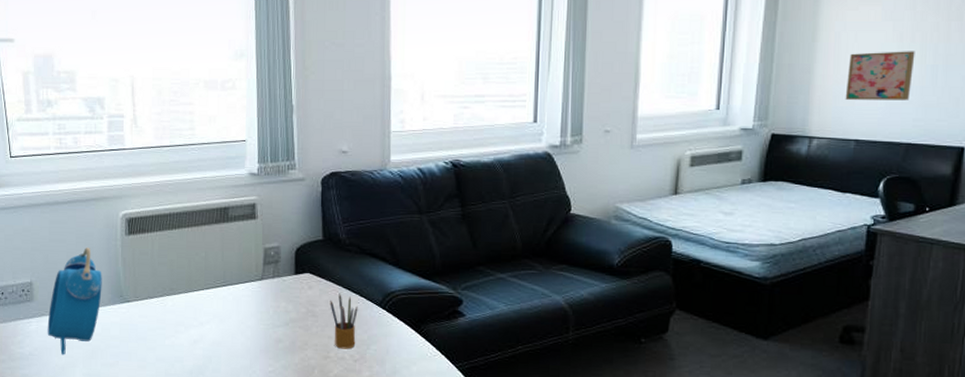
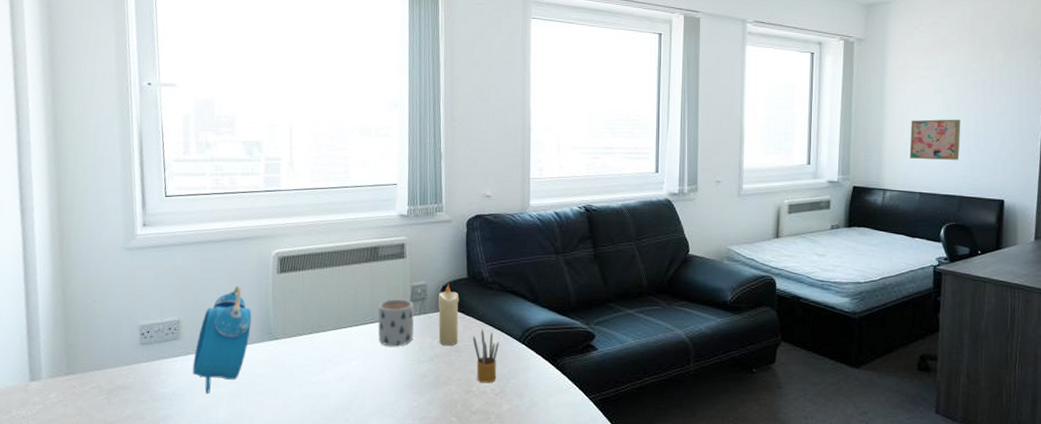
mug: none [229,261,268,311] -> present [377,298,414,347]
candle: none [293,245,315,311] -> present [438,283,459,346]

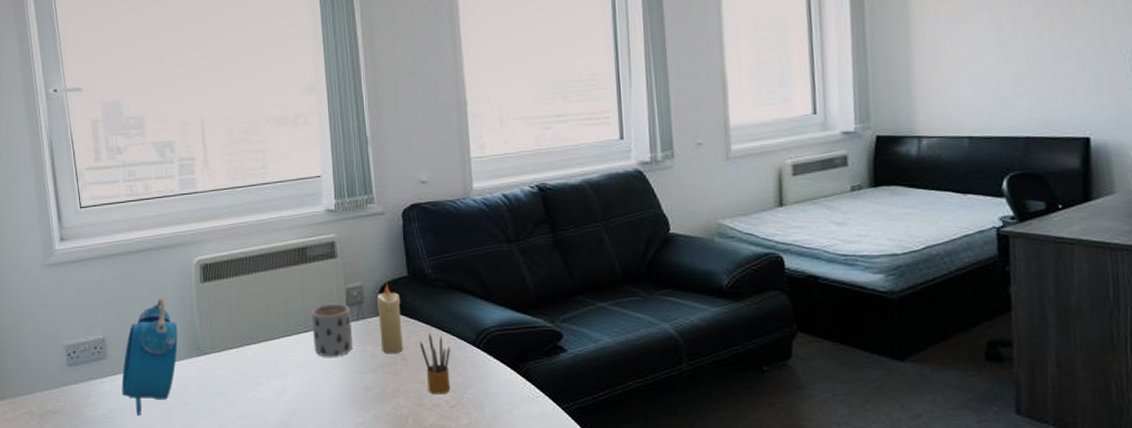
wall art: present [909,119,961,160] -> none [948,40,1021,95]

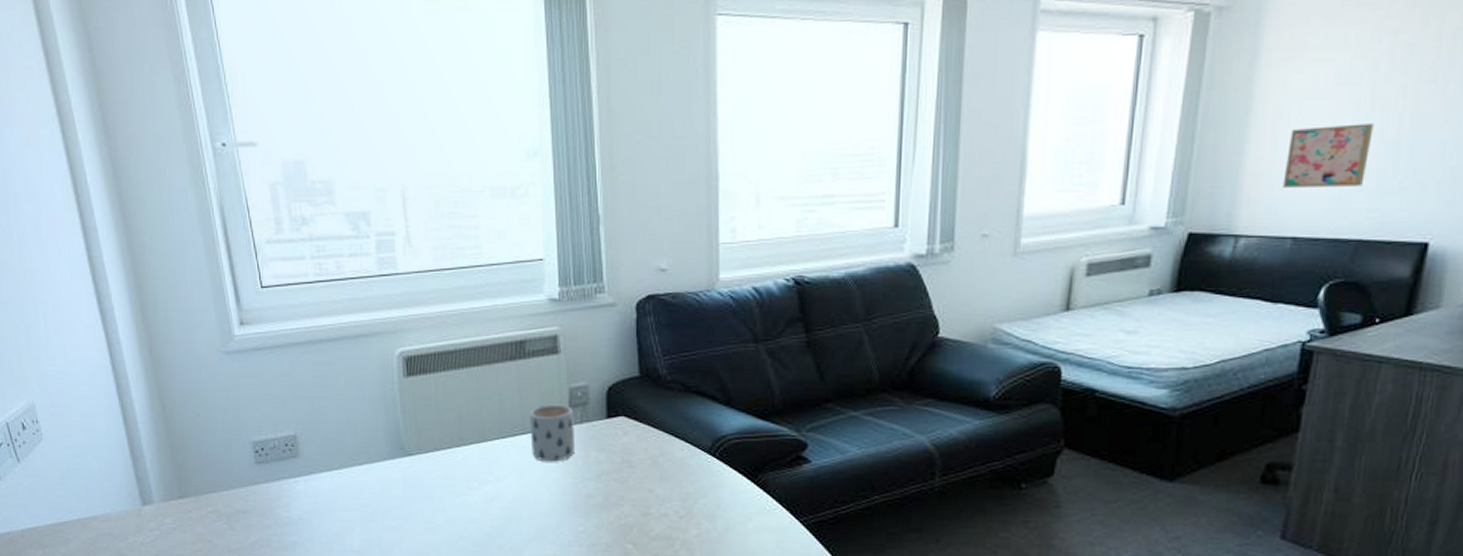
alarm clock: present [121,298,178,416] -> none [317,393,379,519]
candle: present [377,283,403,354] -> none [604,383,630,461]
pencil box: present [419,333,451,395] -> none [649,439,683,504]
wall art: none [948,40,1021,95] -> present [1282,123,1374,188]

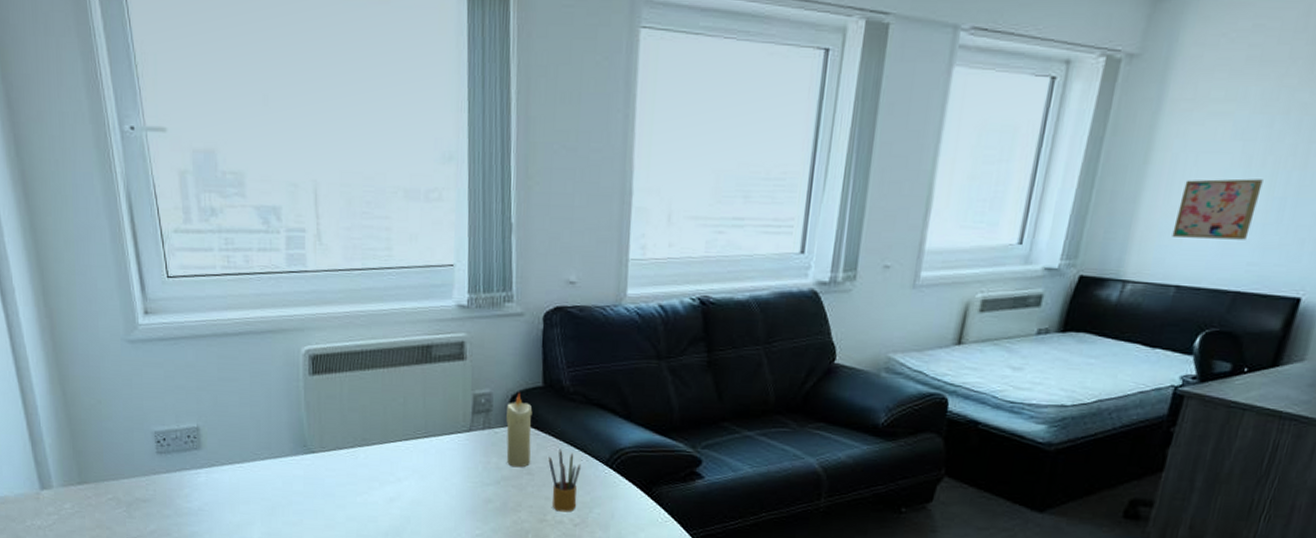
mug: present [529,404,576,462] -> none [432,409,477,466]
candle: none [604,383,630,461] -> present [506,392,533,468]
pencil box: none [649,439,683,504] -> present [548,448,581,512]

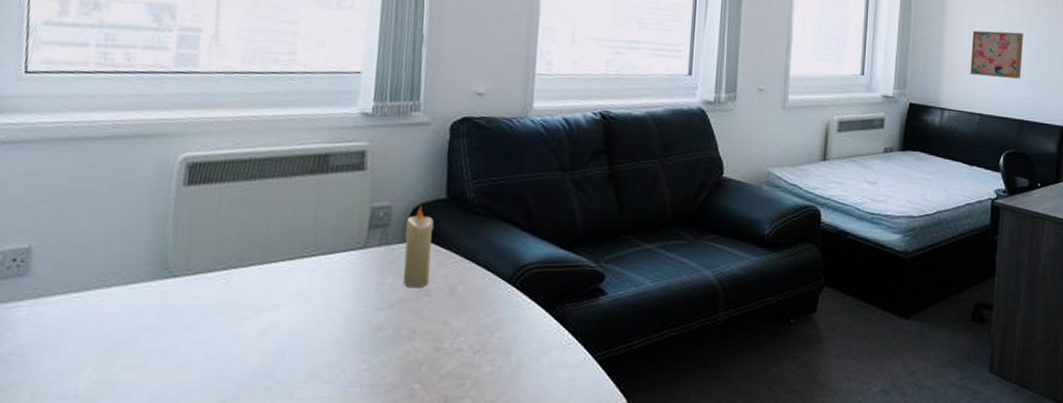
pencil box: present [548,448,581,512] -> none [448,266,483,338]

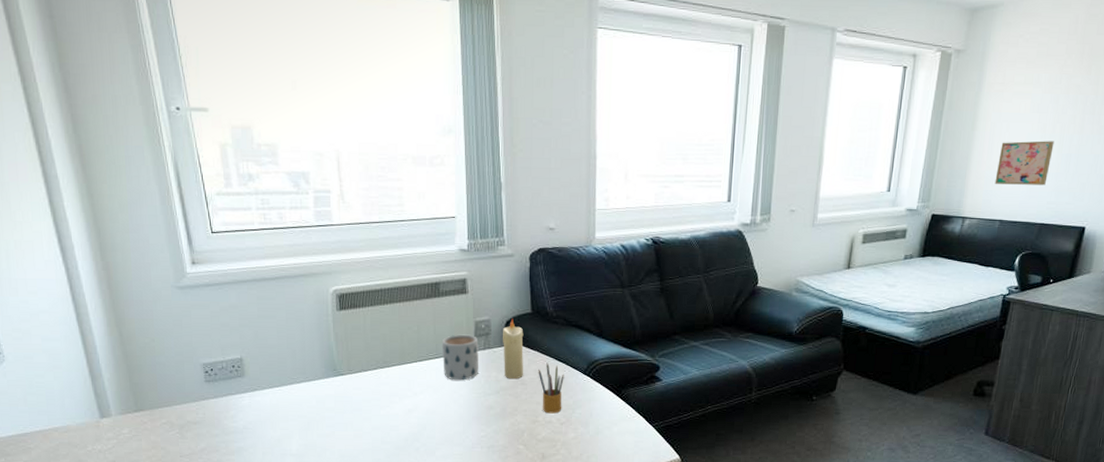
mug: none [320,224,373,288] -> present [441,334,479,381]
pencil box: none [448,266,483,338] -> present [538,362,564,414]

